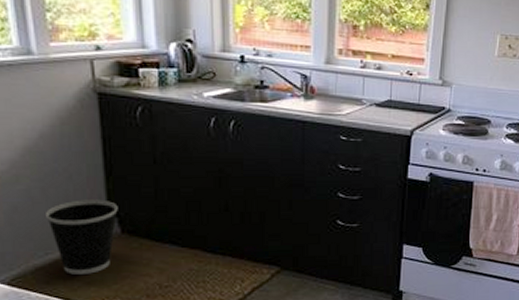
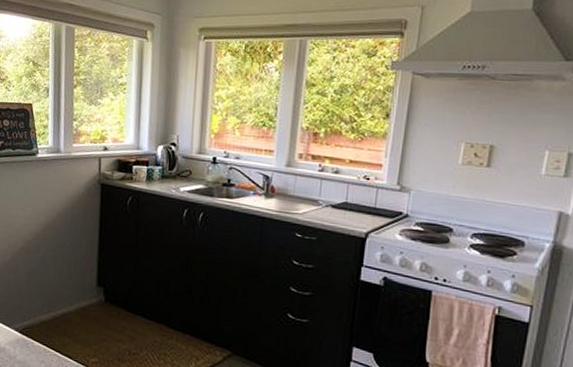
wastebasket: present [44,199,118,275] -> none [52,269,105,333]

